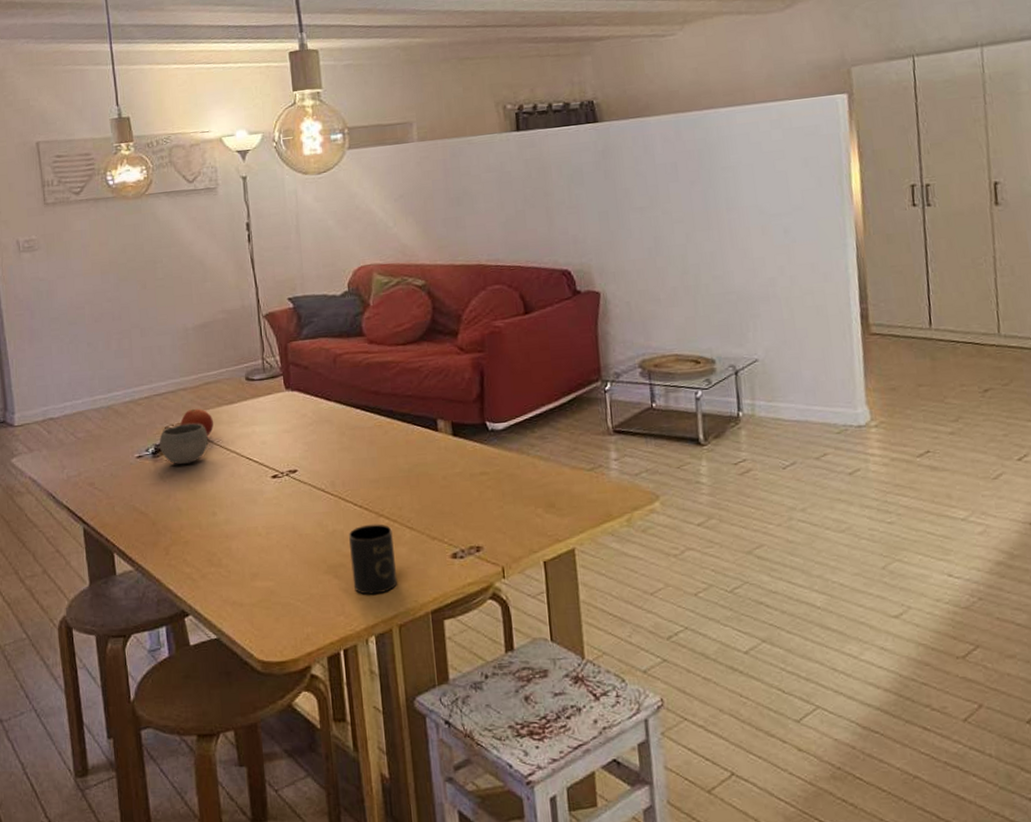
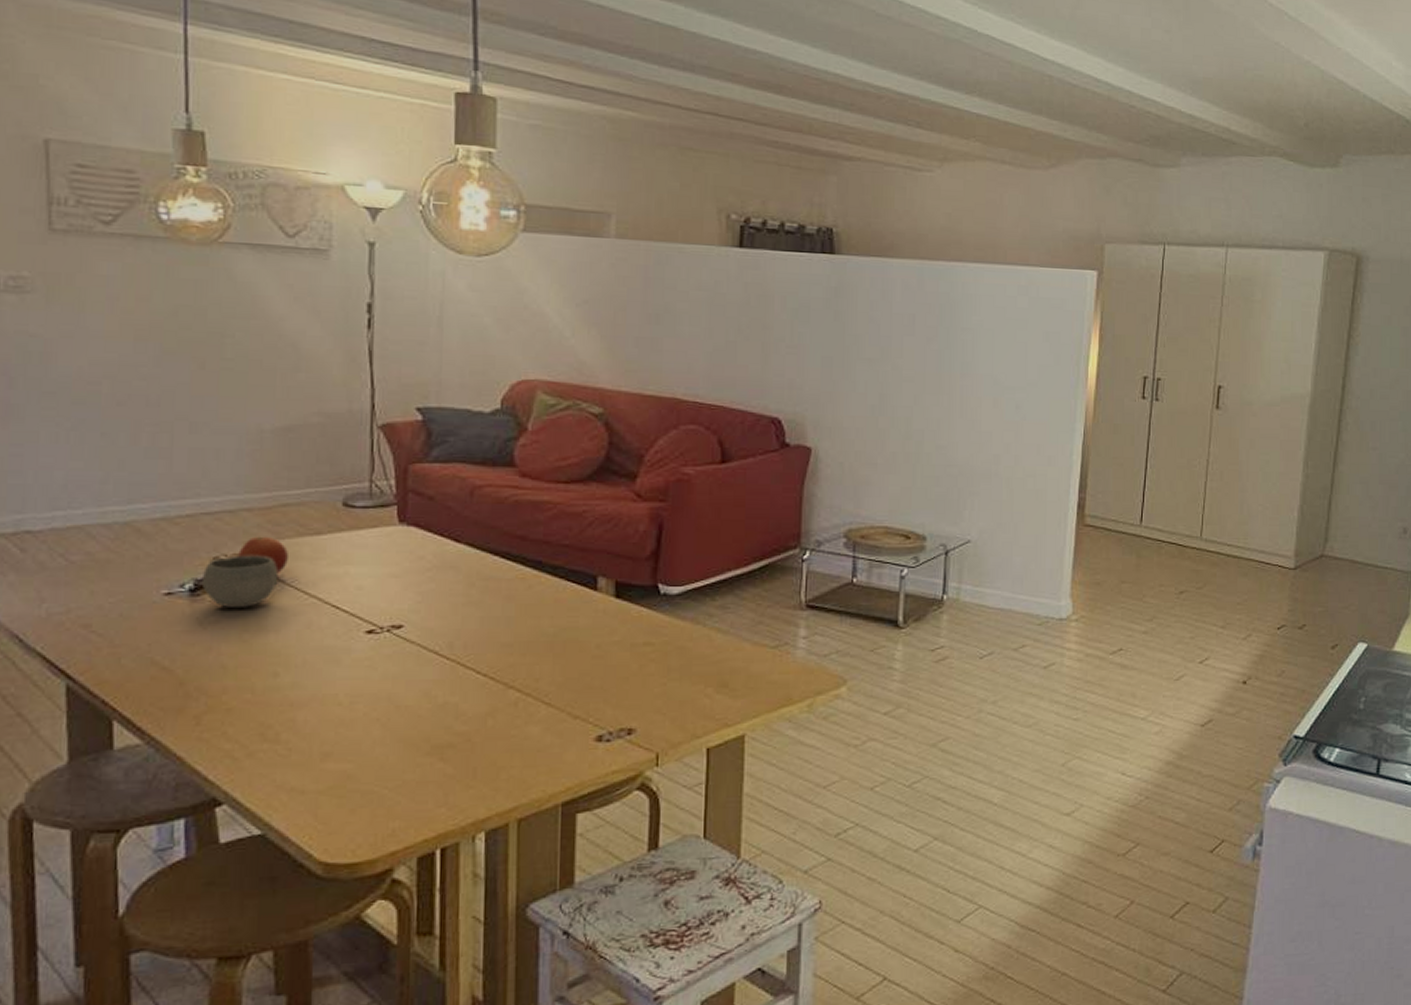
mug: present [349,524,397,595] -> none [463,697,525,782]

